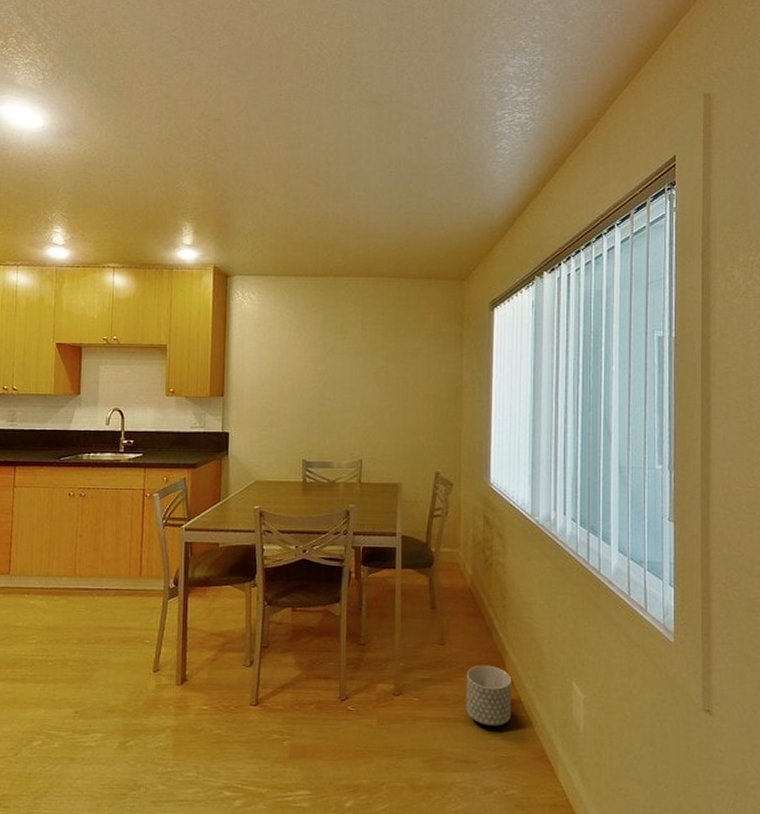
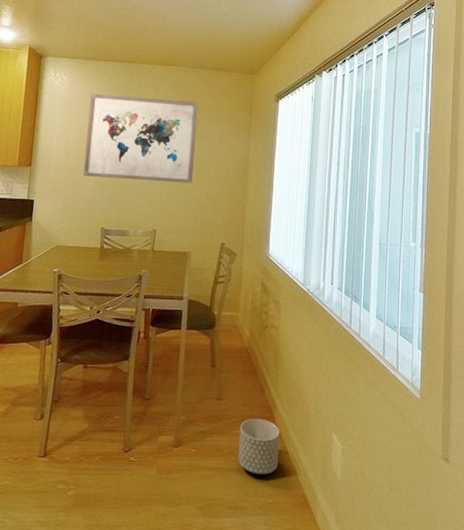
wall art: none [280,313,402,408] -> present [84,93,199,184]

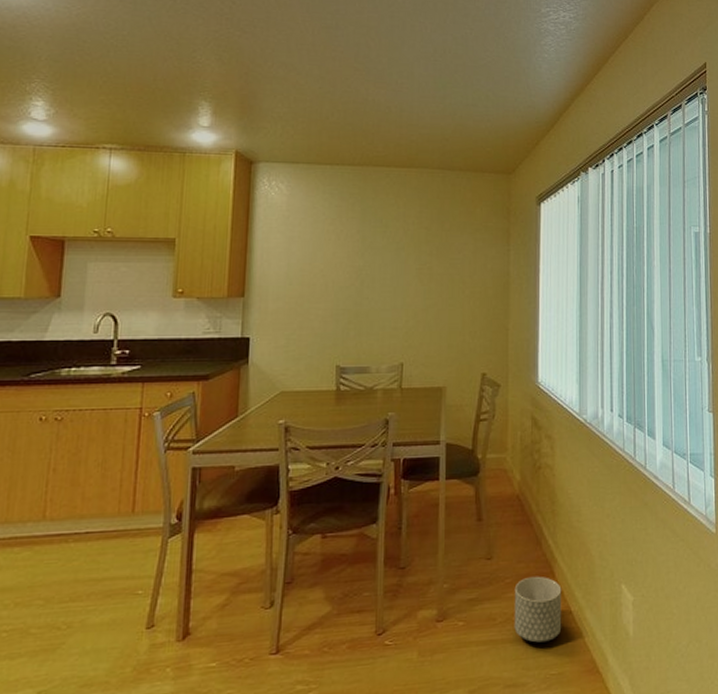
wall art: present [84,93,199,184] -> none [311,204,447,306]

